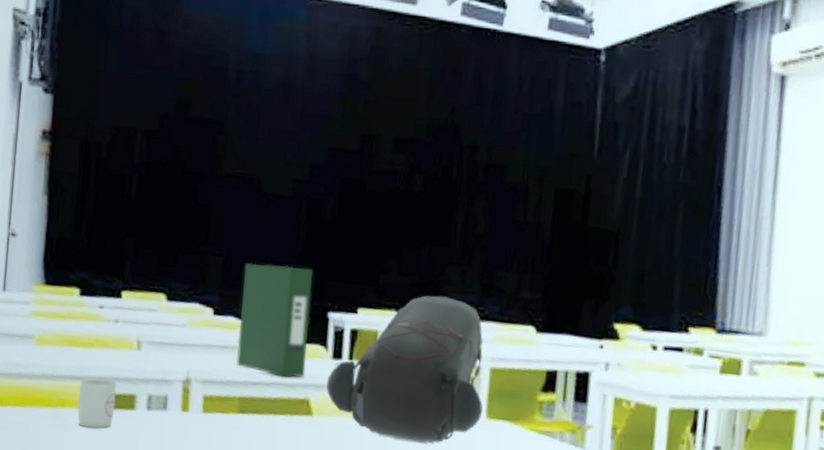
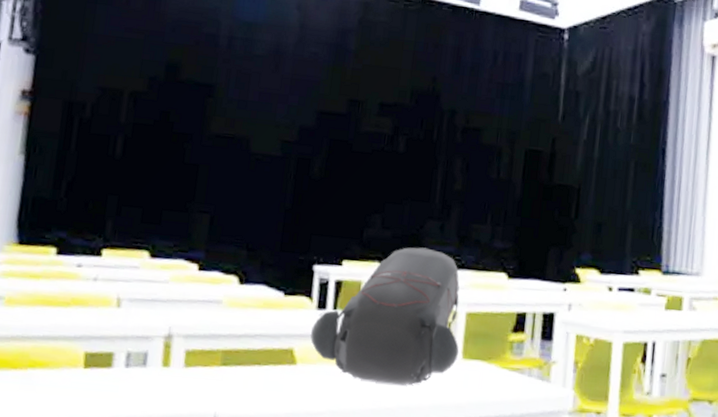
mug: present [77,378,116,429] -> none [49,338,93,389]
binder: present [236,263,313,377] -> none [221,219,300,329]

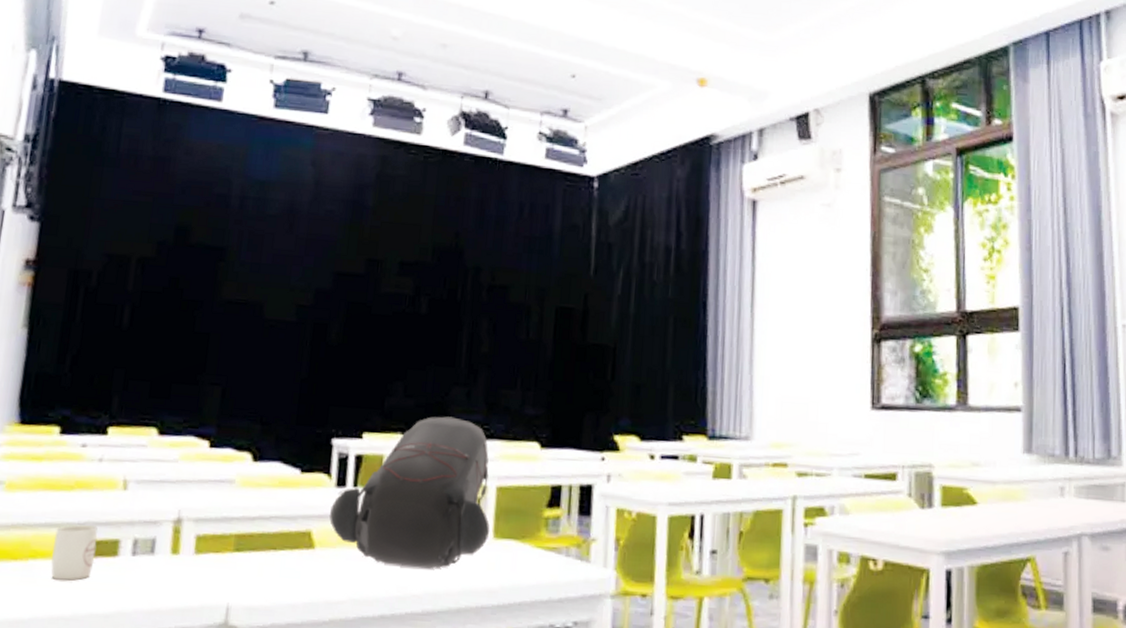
mug: none [49,338,93,389] -> present [51,524,98,581]

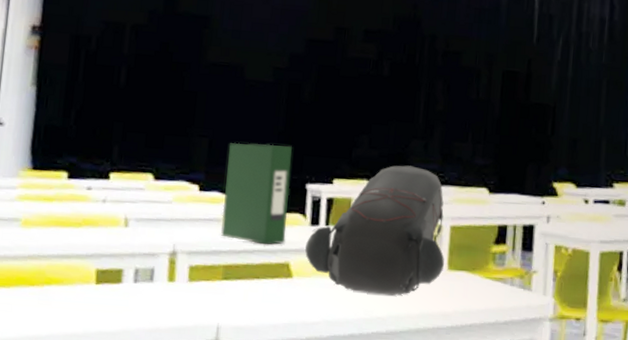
mug: present [51,524,98,581] -> none [64,256,103,304]
binder: none [233,391,317,509] -> present [221,142,293,244]

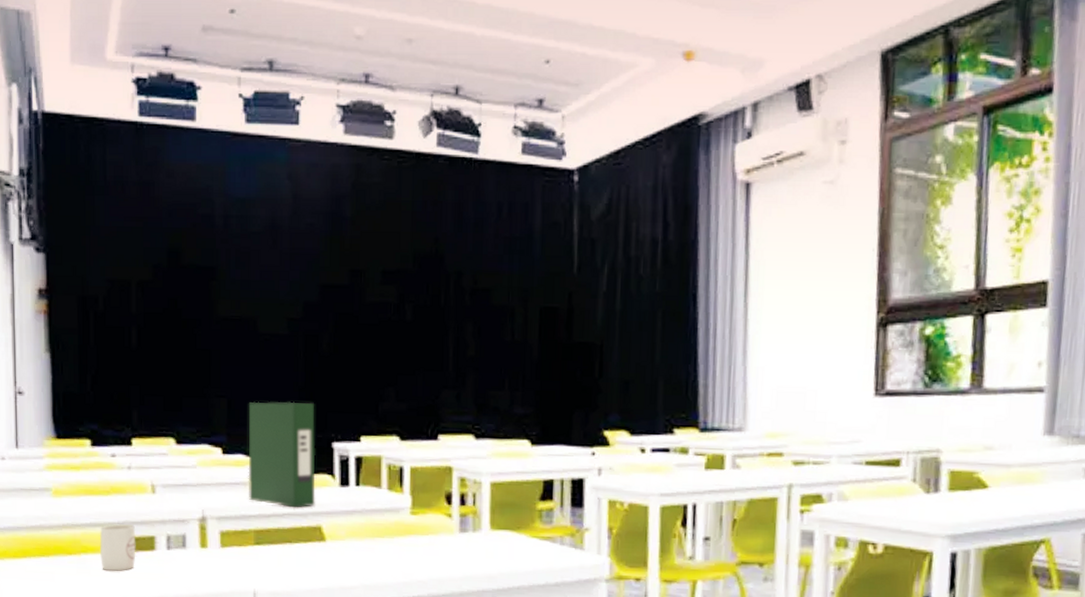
mug: none [64,256,103,304] -> present [100,524,136,572]
backpack: present [304,165,445,296] -> none [336,418,487,558]

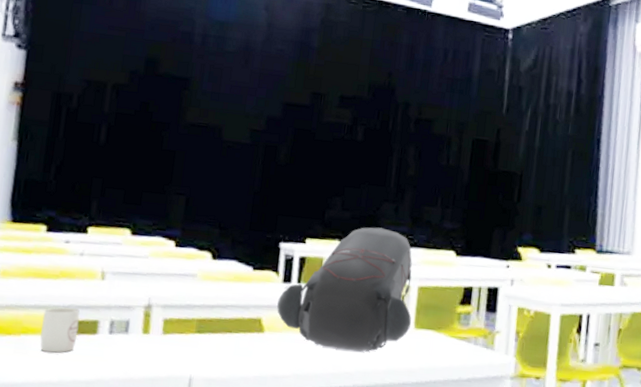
binder: present [248,401,316,507] -> none [195,201,267,300]
backpack: none [336,418,487,558] -> present [276,227,412,352]

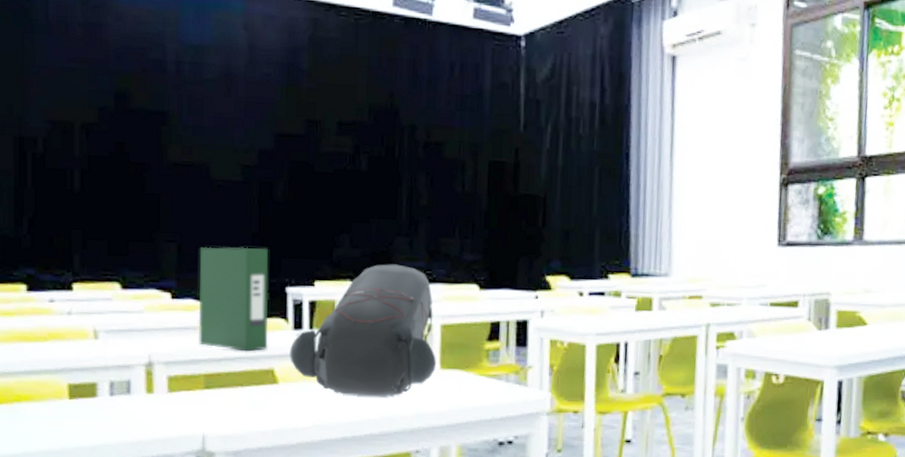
mug: present [40,307,80,353] -> none [35,371,76,420]
binder: none [195,201,267,300] -> present [198,246,269,351]

